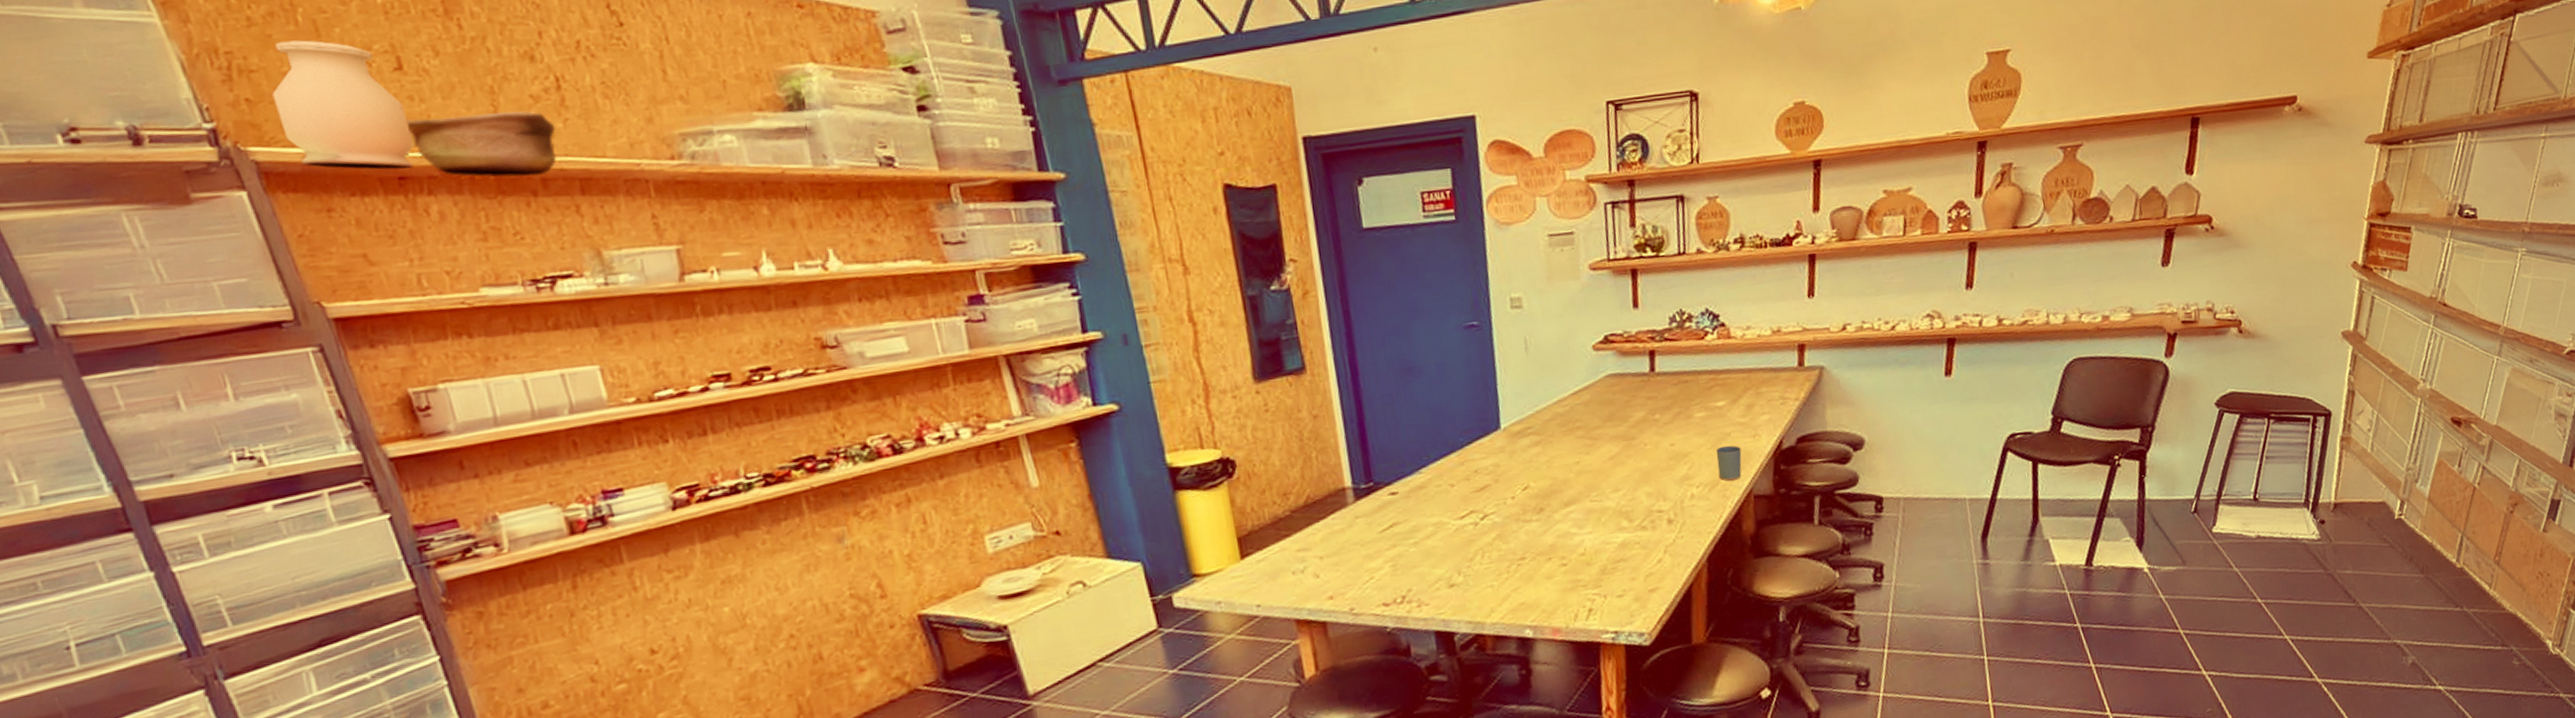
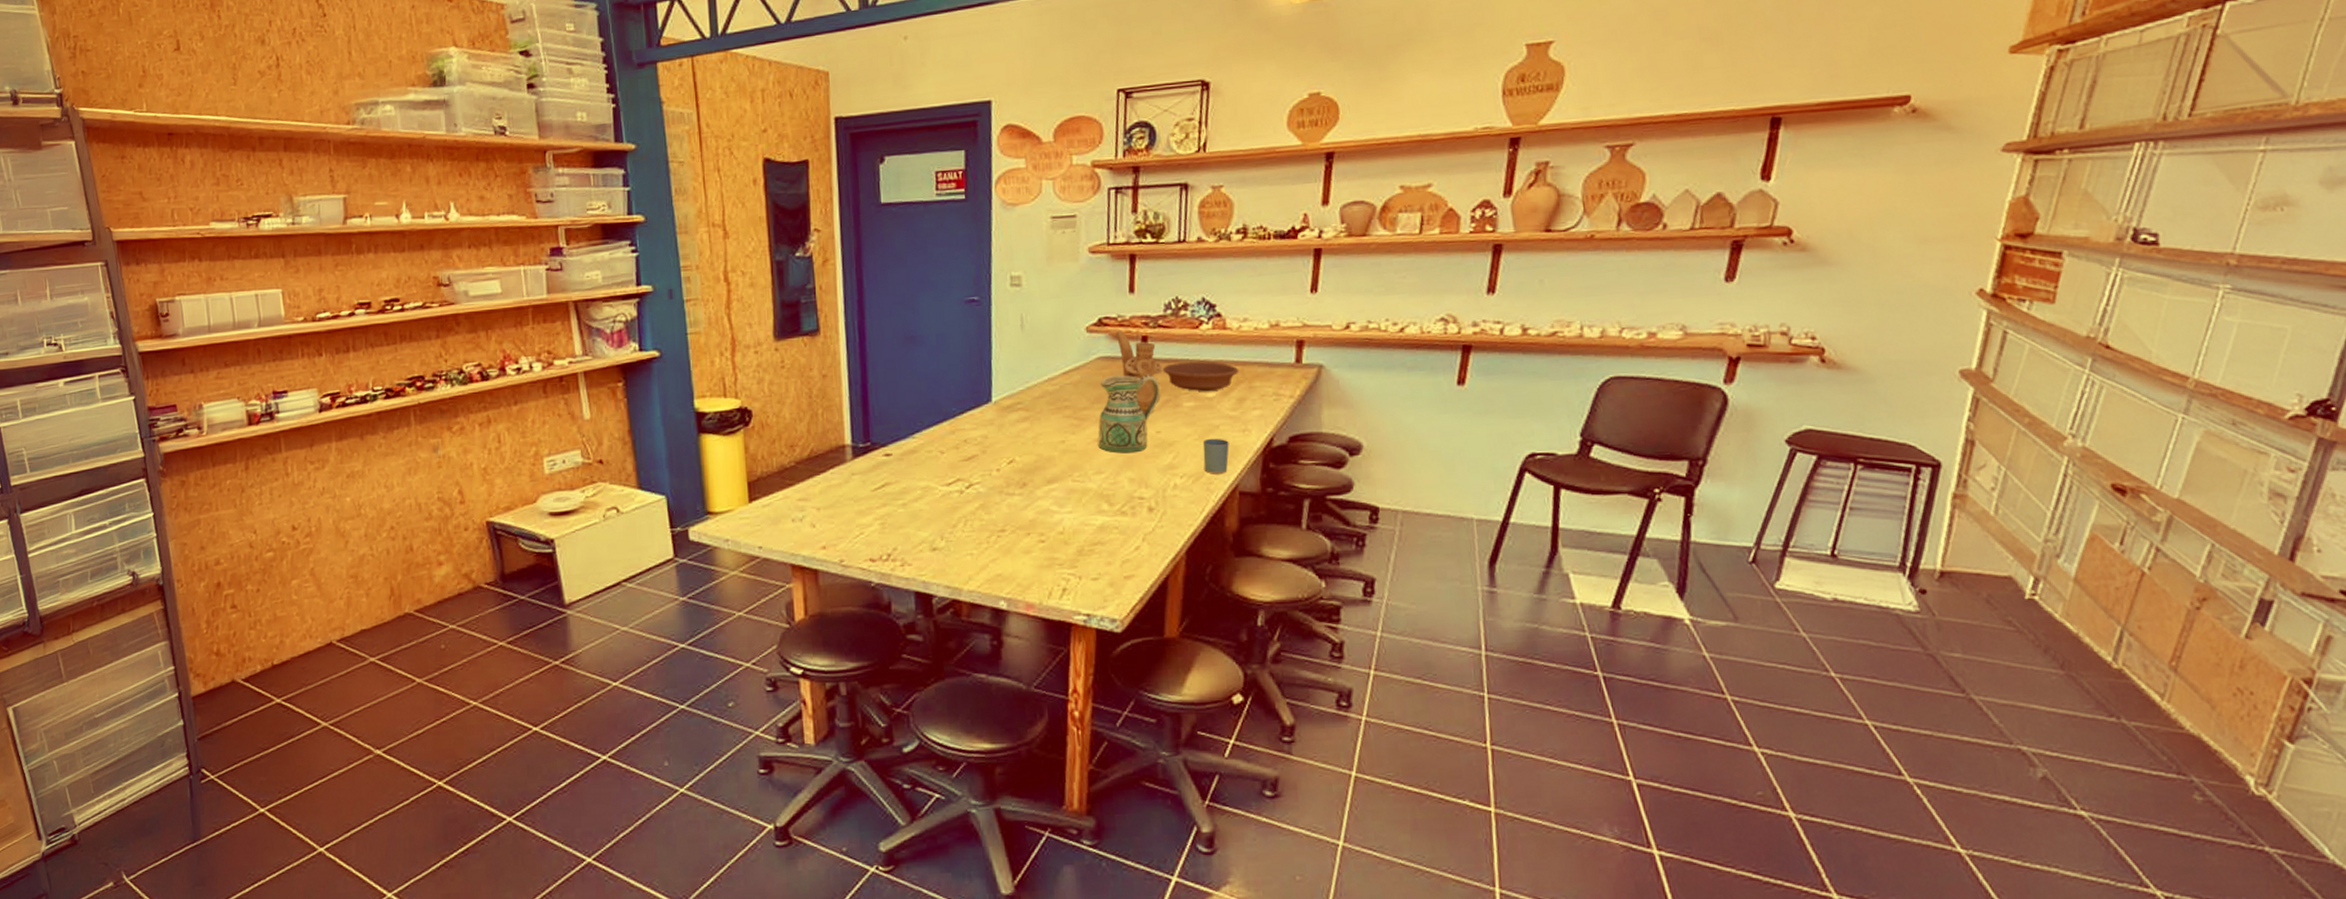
decorative jar: present [272,40,415,170] -> none [98,27,181,128]
ceramic bowl: present [406,111,557,178] -> none [177,83,273,136]
ceramic pitcher: none [1611,388,1672,470] -> present [1098,374,1161,454]
ceramic vessel: none [1622,345,1672,428] -> present [1115,330,1163,414]
ceramic bowl: none [1672,371,1746,401] -> present [1162,361,1239,392]

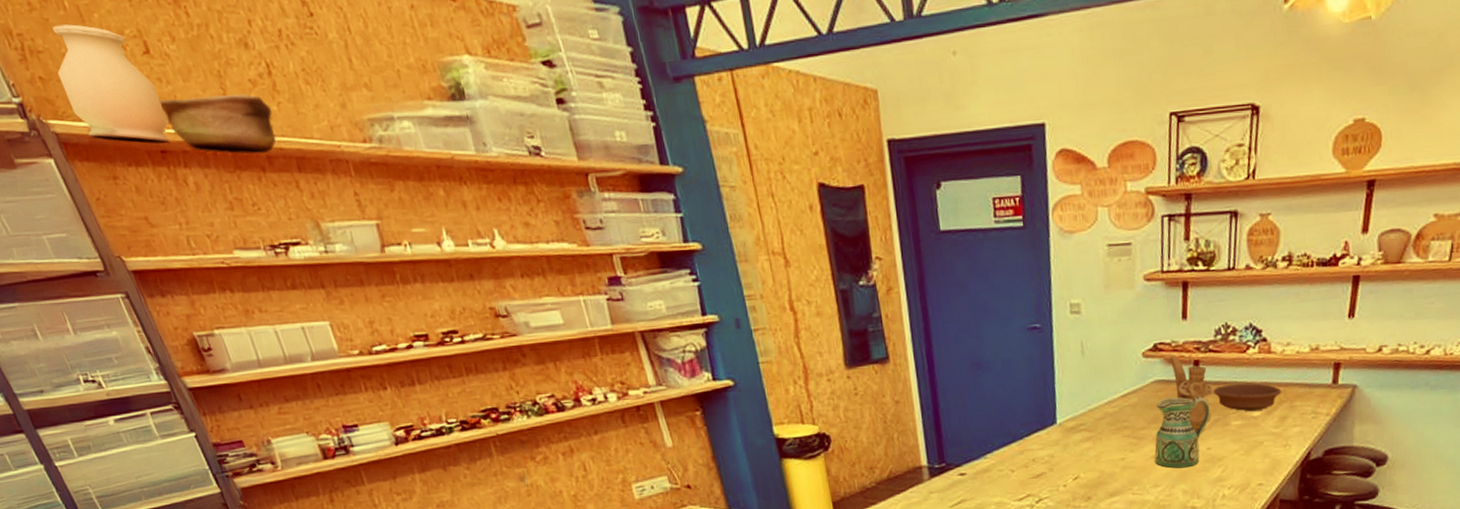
decorative jar: none [98,27,181,128] -> present [52,24,171,144]
ceramic bowl: none [177,83,273,136] -> present [159,94,276,154]
mug: present [1202,438,1230,474] -> none [1248,453,1272,485]

